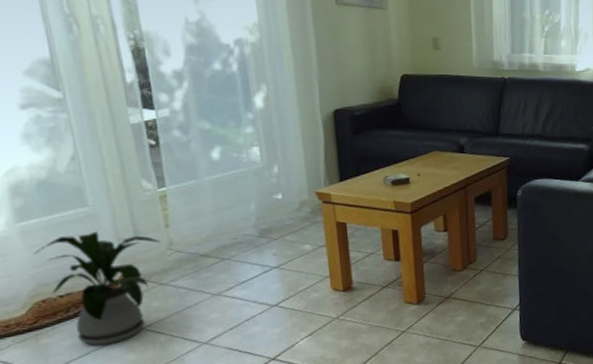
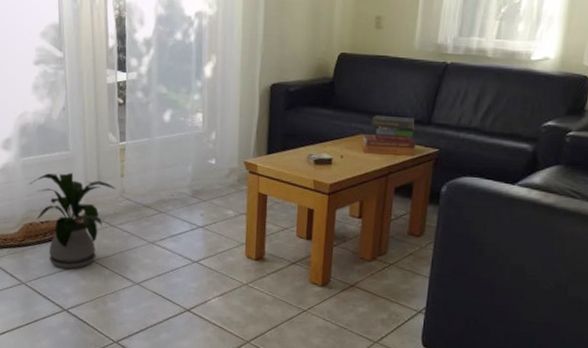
books: none [436,130,489,169] -> present [362,115,417,156]

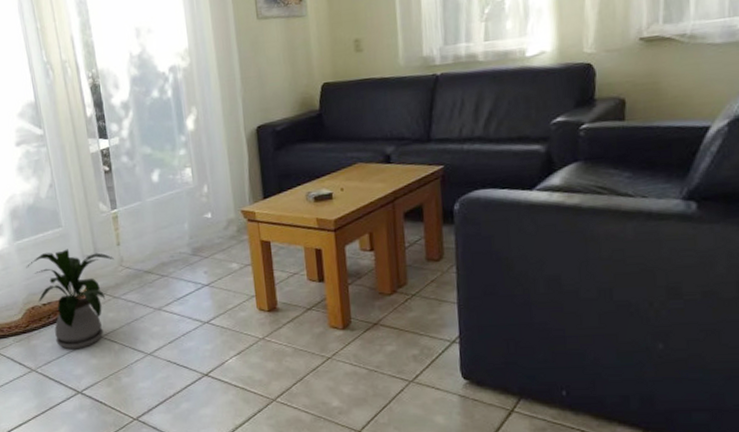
books: present [362,115,417,156] -> none [360,137,419,182]

